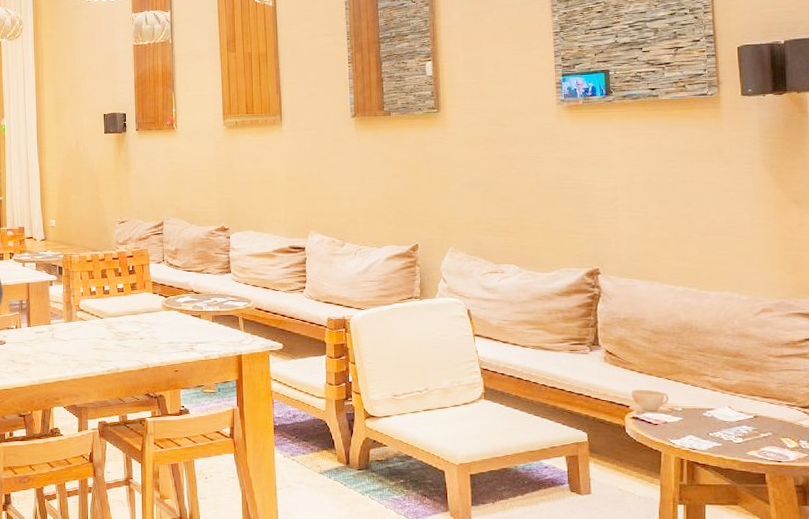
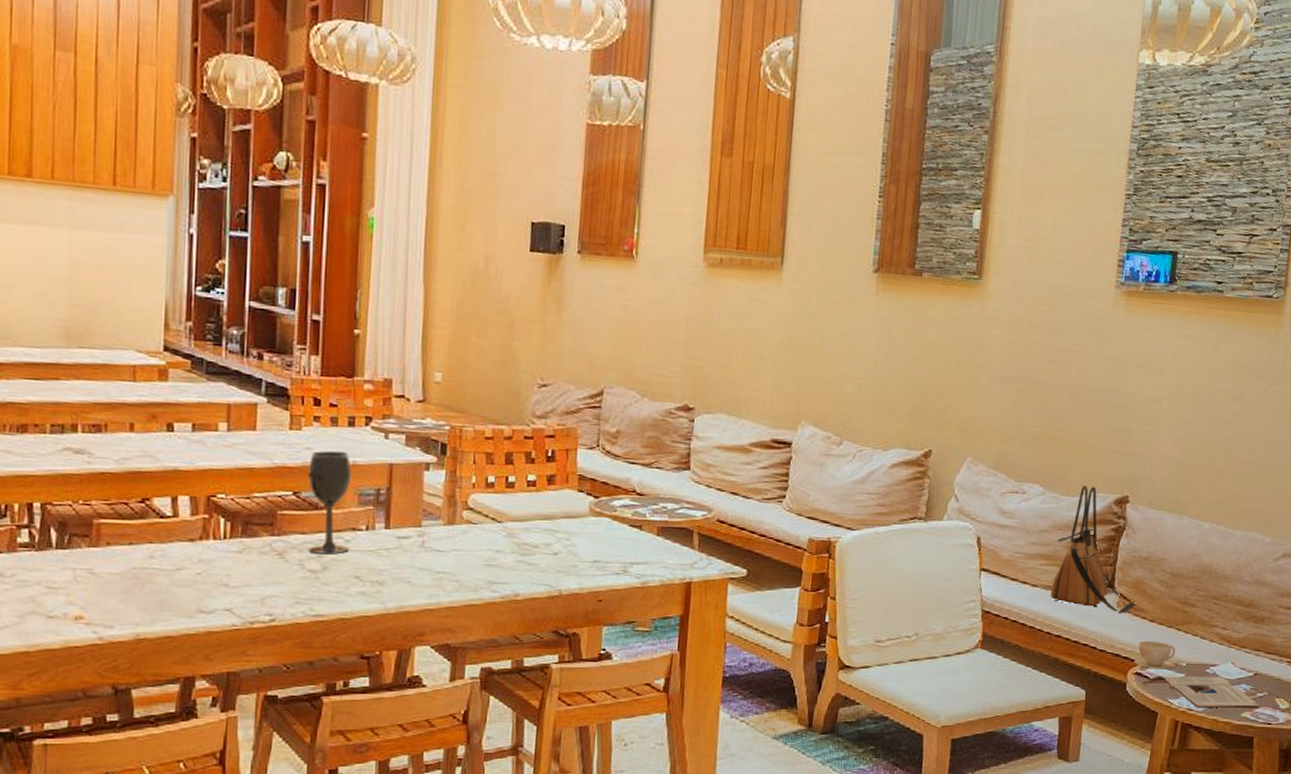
tote bag: none [539,263,623,367] -> present [1050,486,1137,613]
magazine: none [641,419,767,448] -> present [1142,676,1261,708]

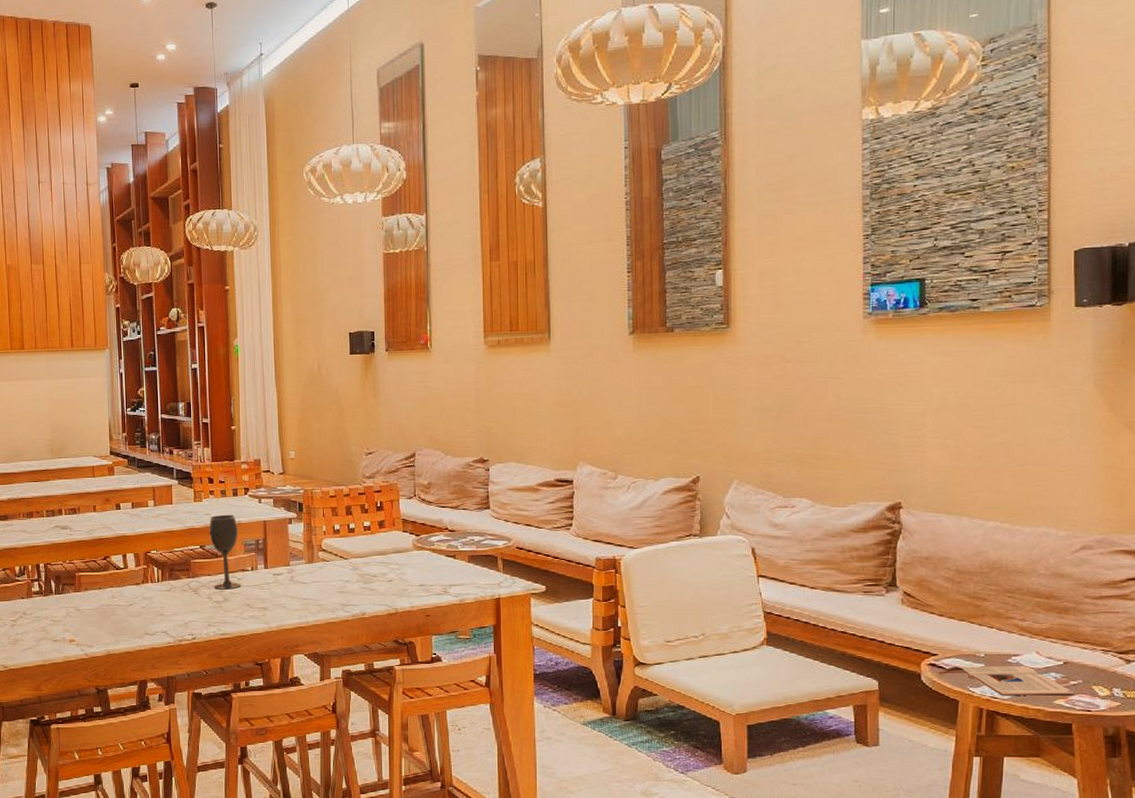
tote bag: present [1050,486,1137,613] -> none [830,496,922,609]
teacup: present [1133,640,1177,670] -> none [925,634,974,660]

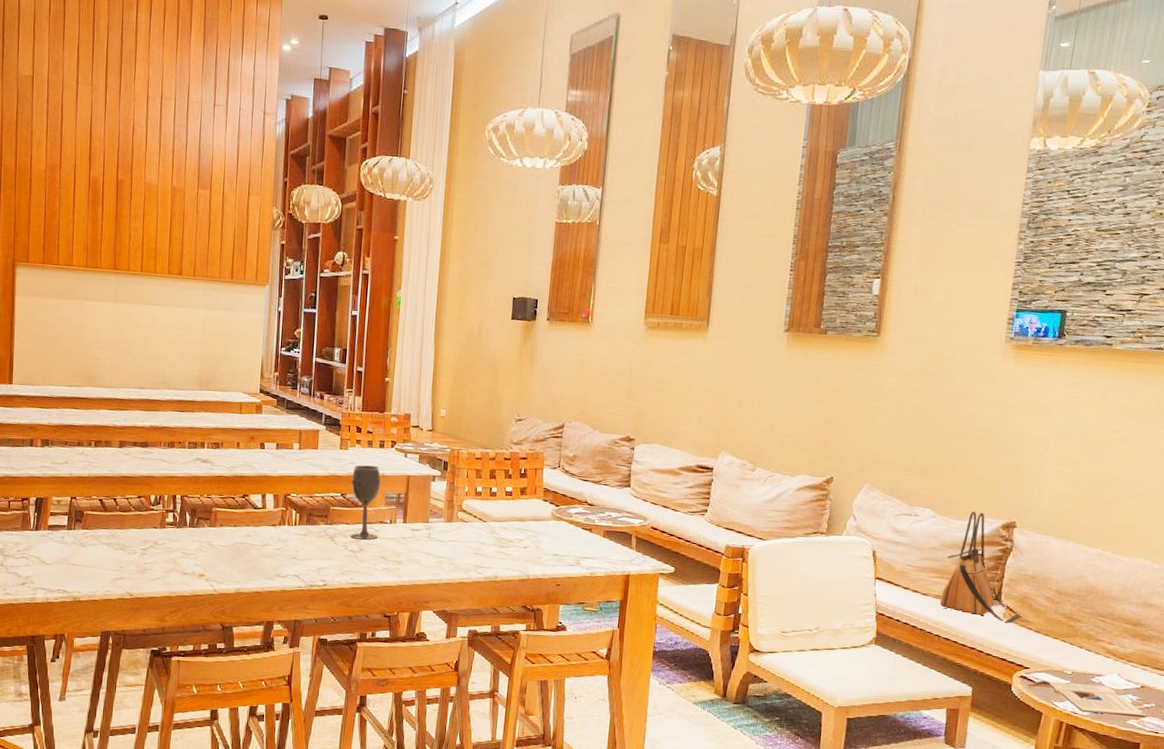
tote bag: none [830,496,922,609] -> present [939,511,1023,624]

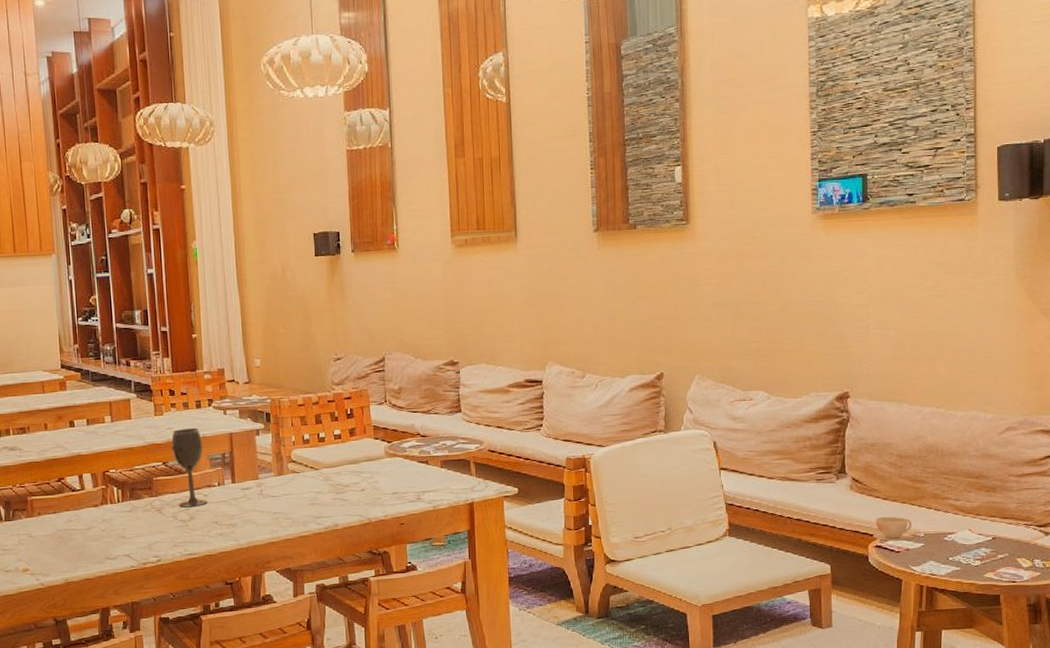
tote bag: present [939,511,1023,624] -> none [786,387,869,495]
teacup: none [1019,648,1062,676] -> present [872,516,915,542]
magazine: present [1027,680,1147,717] -> none [884,542,1003,573]

